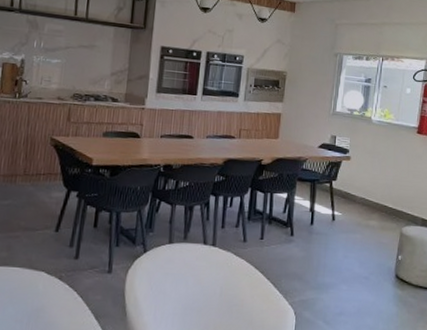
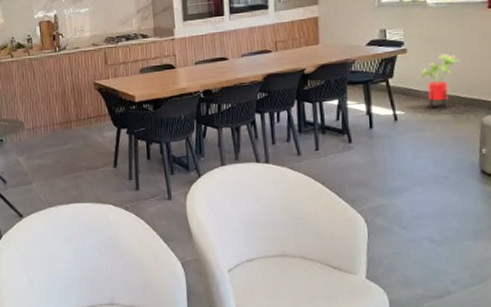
house plant: none [359,166,392,215] -> present [421,53,461,108]

